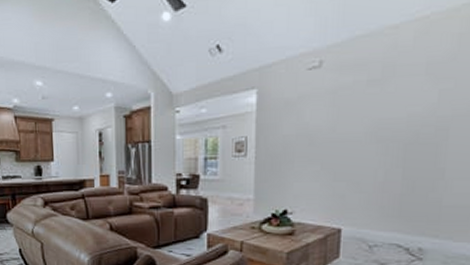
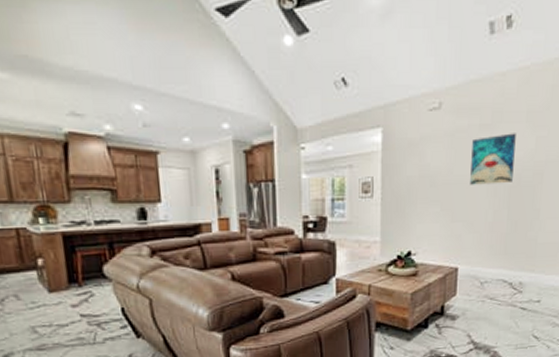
wall art: none [356,87,413,143] -> present [470,133,516,185]

